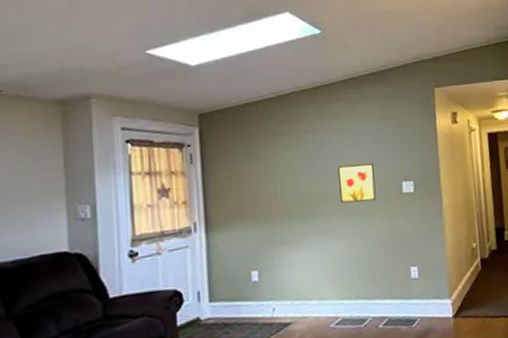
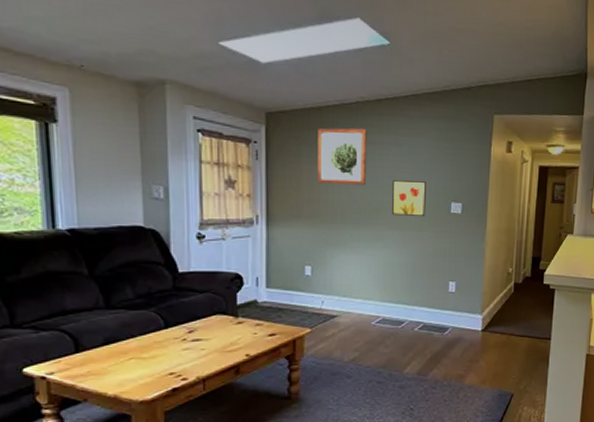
wall art: none [254,117,311,180] -> present [317,127,367,185]

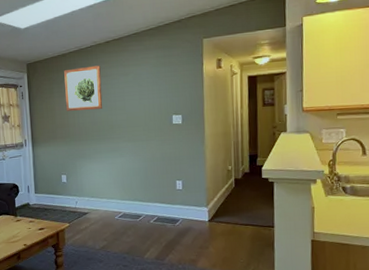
wall art: present [392,180,426,216] -> none [123,101,152,130]

